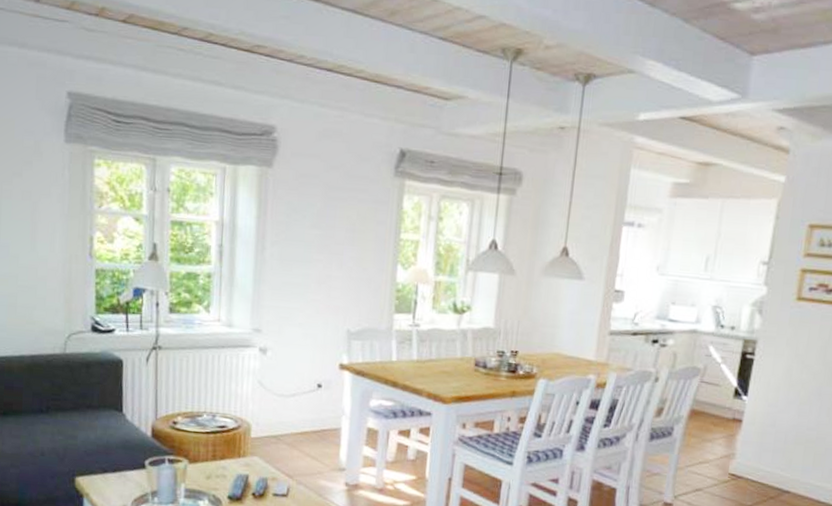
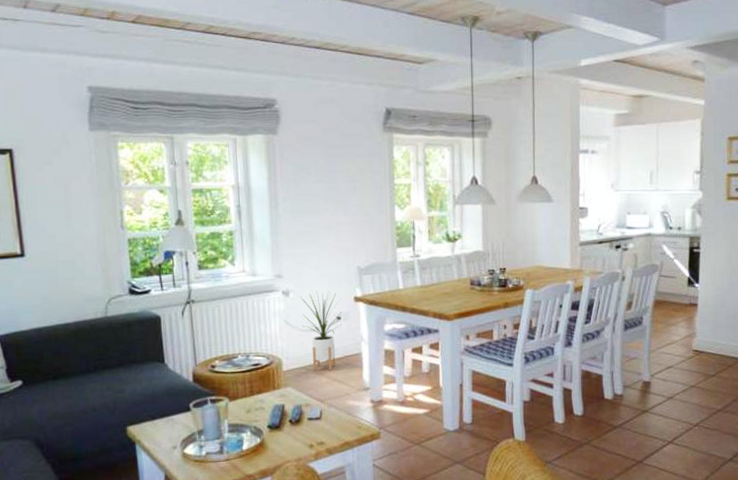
house plant: none [278,352,324,444] -> present [300,291,342,371]

